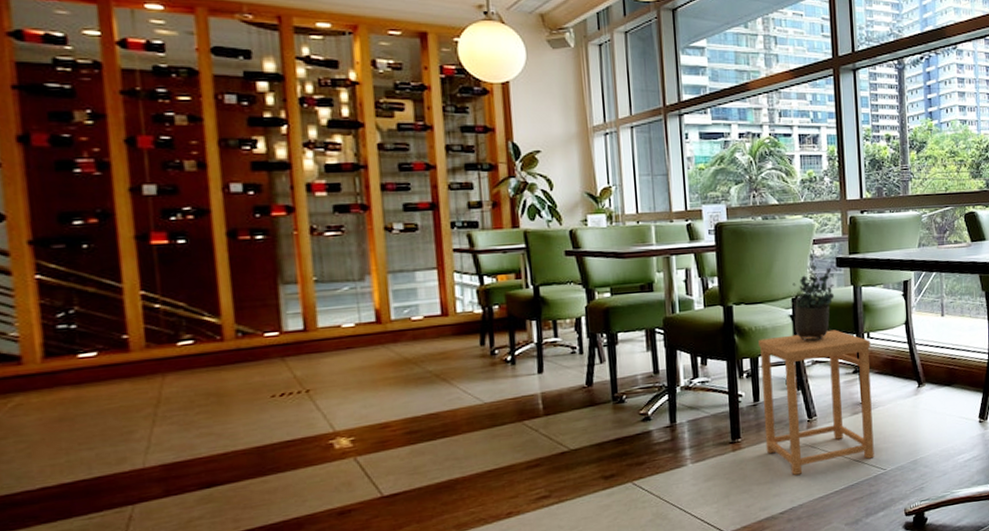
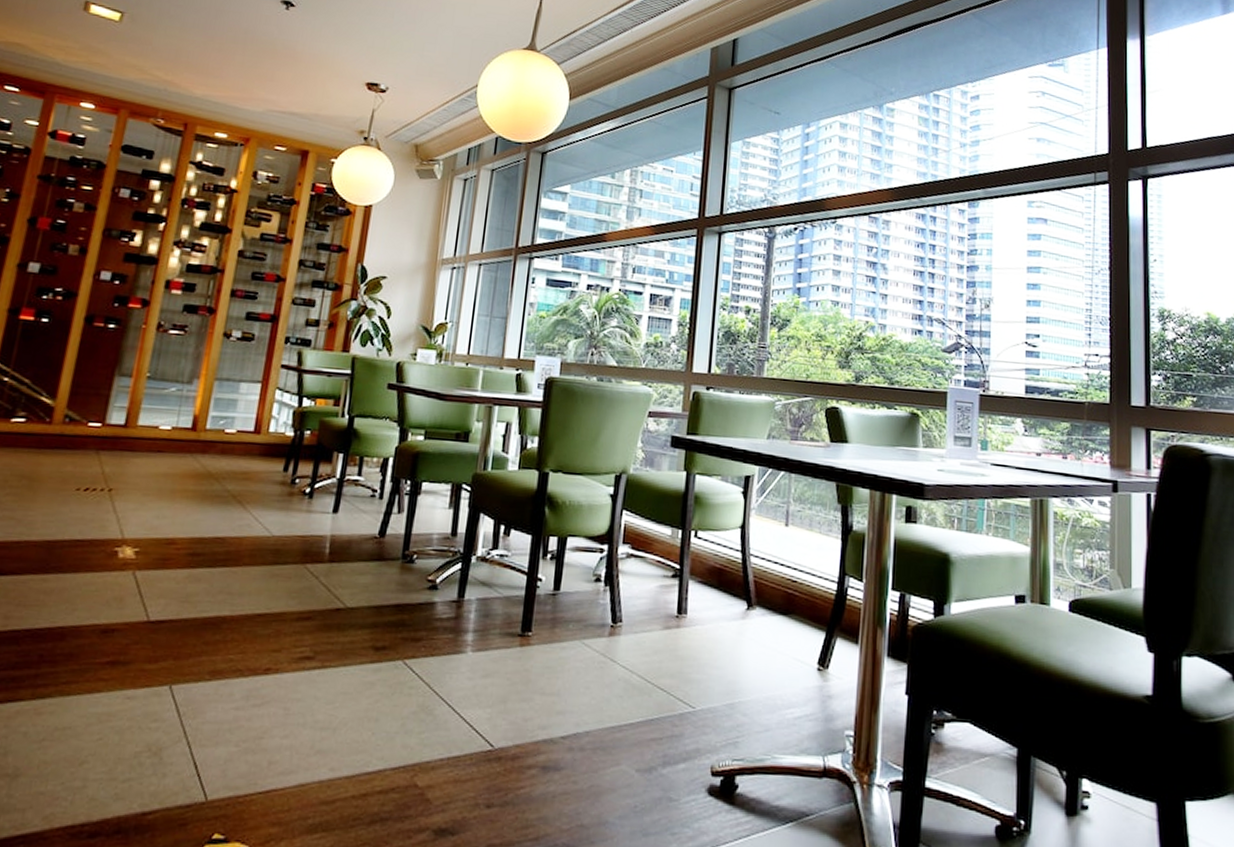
side table: present [758,329,874,475] -> none [557,516,698,692]
potted plant: present [792,254,837,341] -> none [613,427,671,530]

